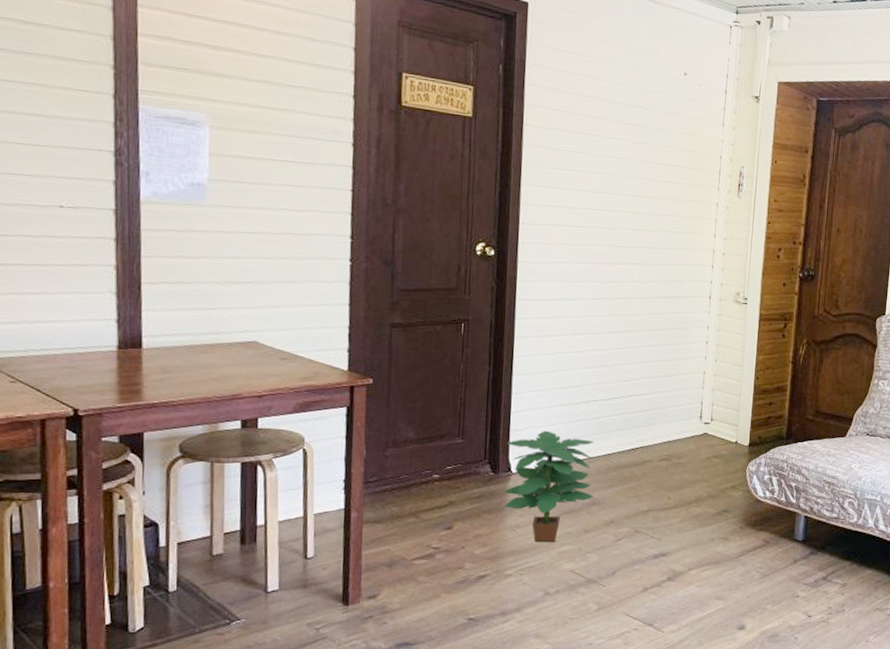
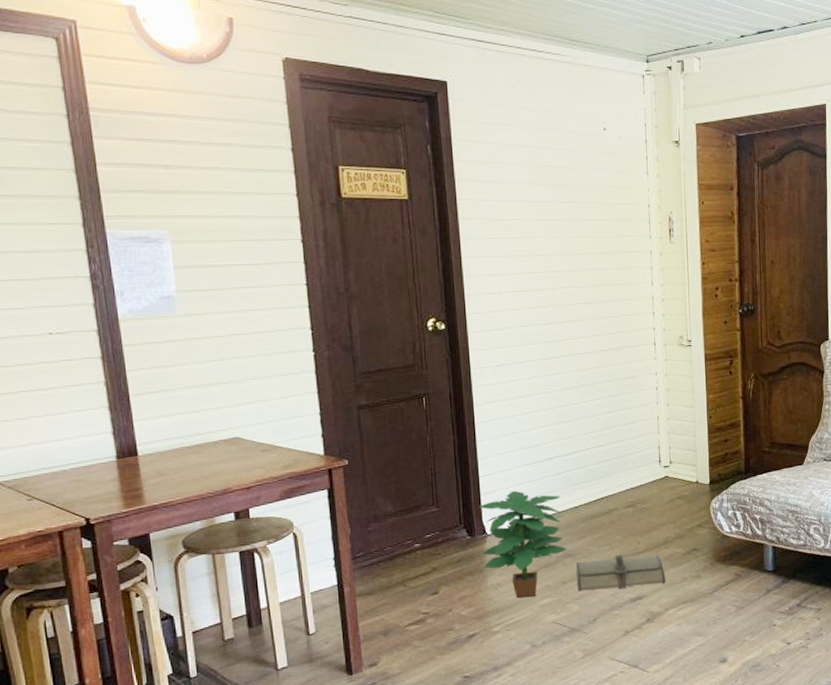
tool roll: none [600,507,693,543] -> present [575,554,666,592]

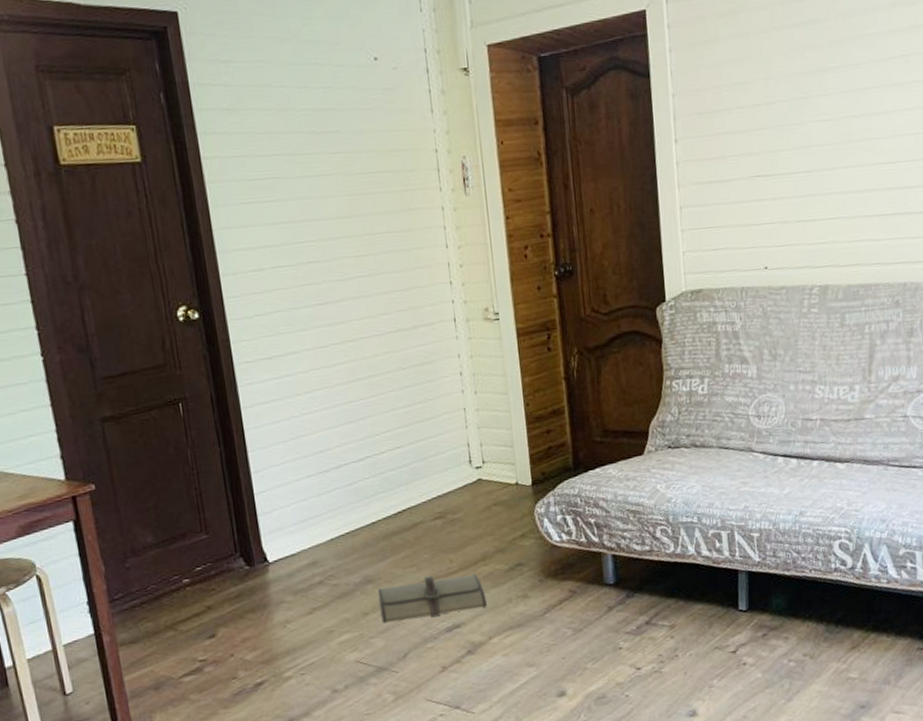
potted plant: present [478,490,566,598] -> none [256,508,365,635]

